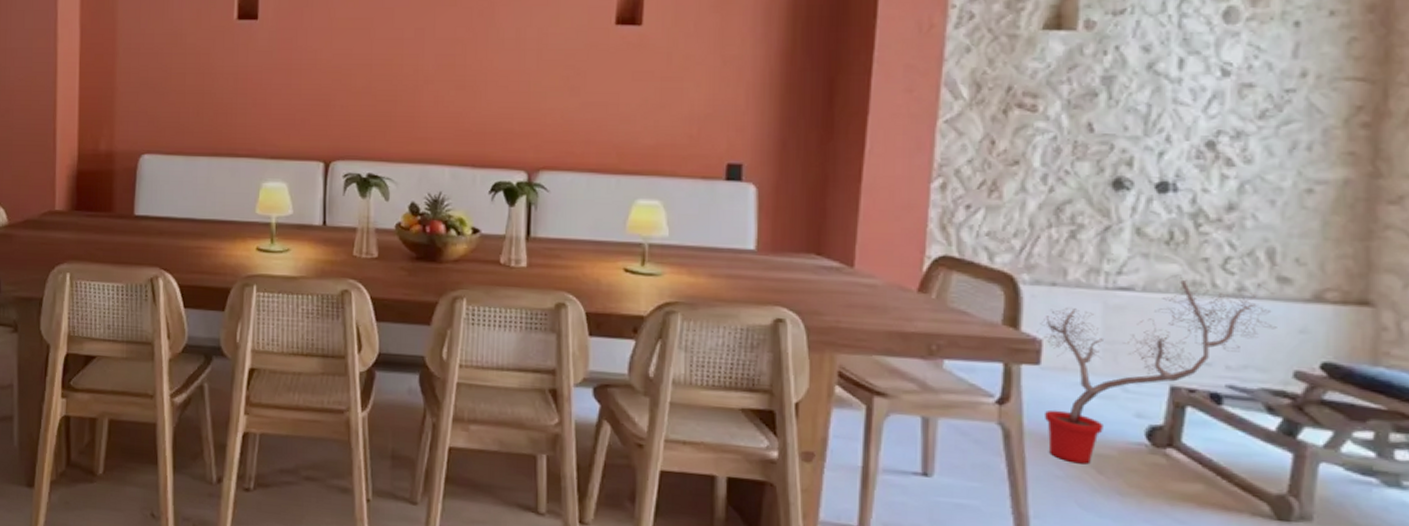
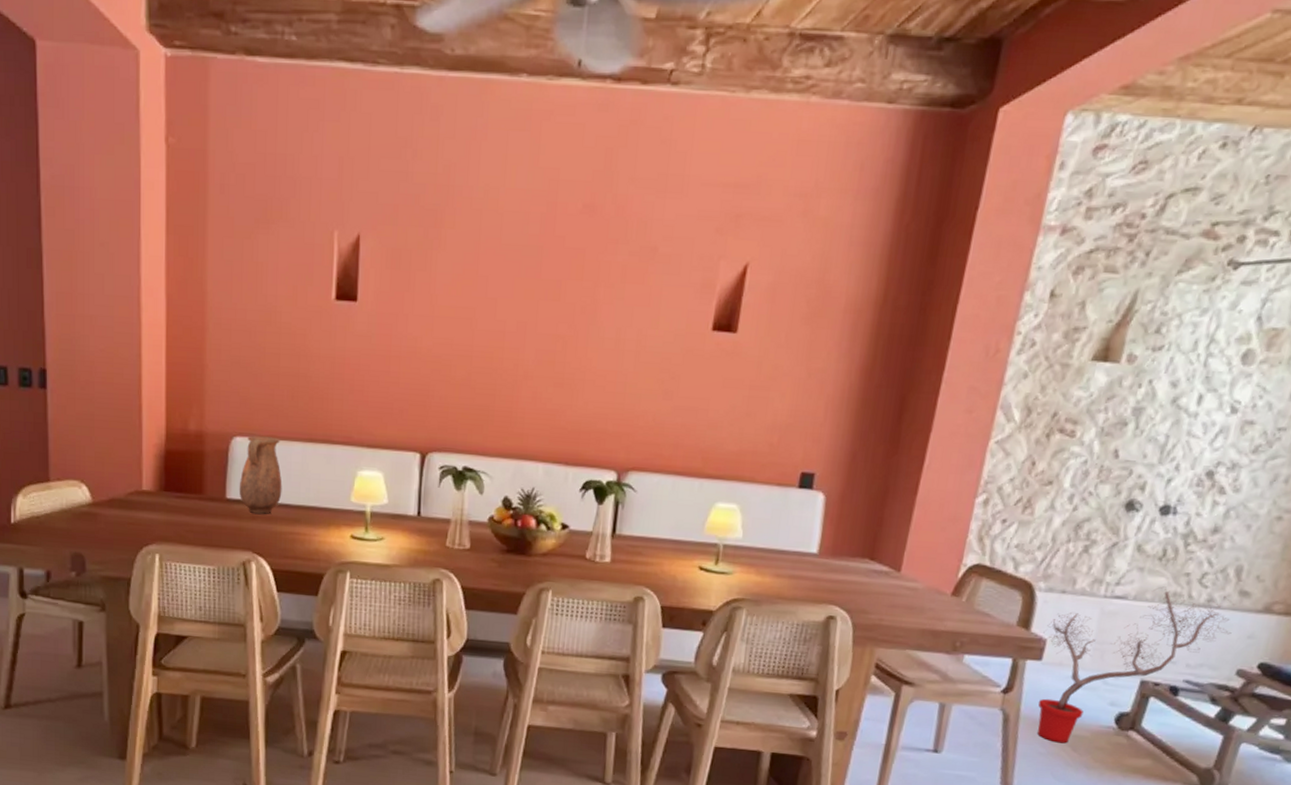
pitcher: none [146,153,189,230] -> present [239,436,282,515]

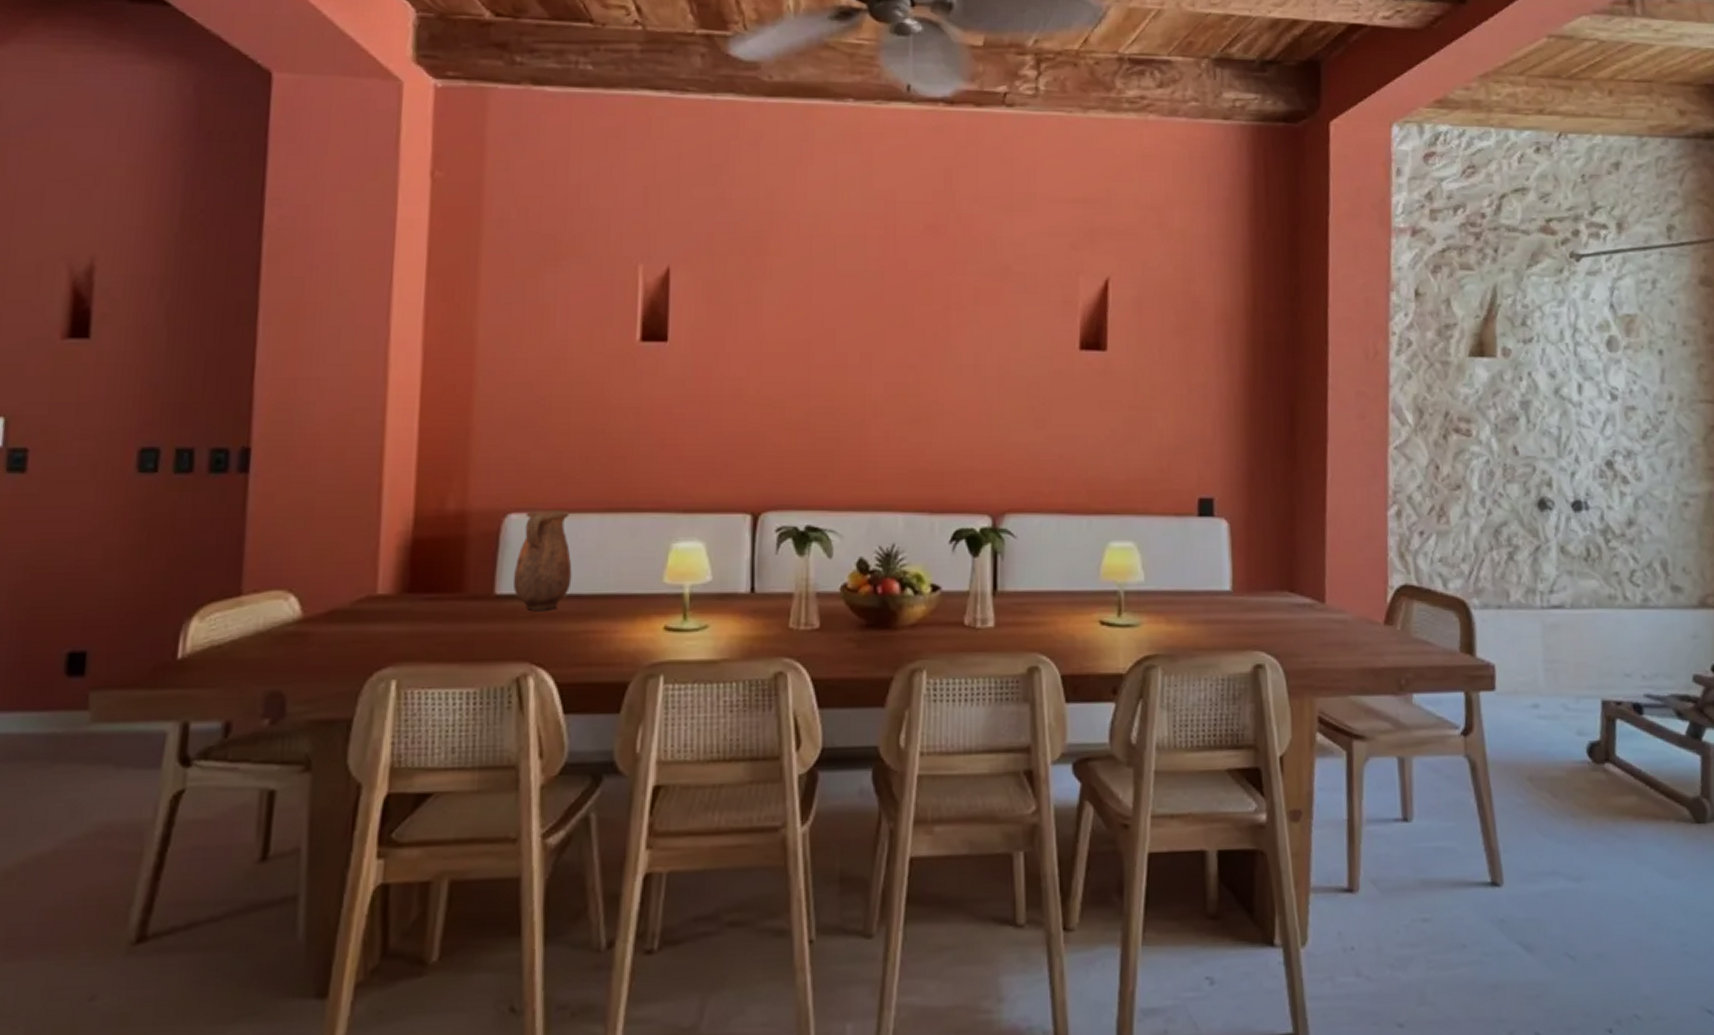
potted tree: present [1037,586,1235,744] -> none [1489,589,1676,789]

